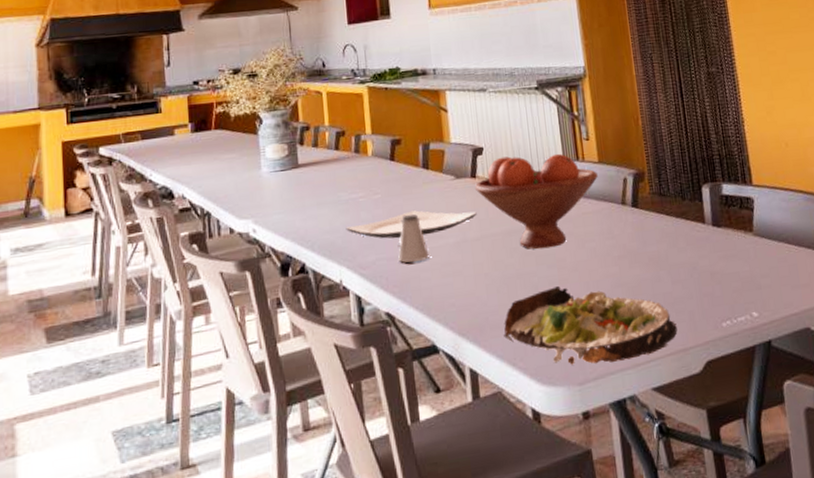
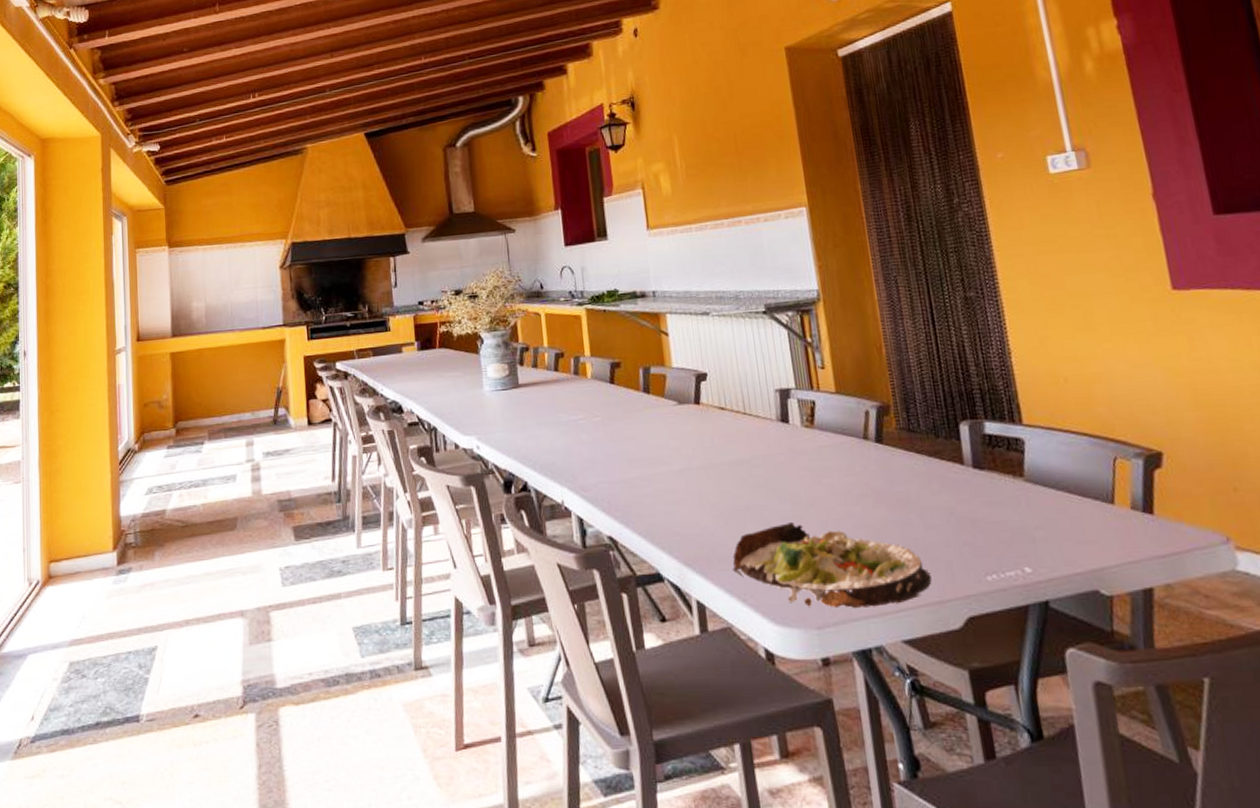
plate: present [346,210,477,239] -> none [566,435,702,463]
saltshaker: present [398,214,429,263] -> none [620,439,652,488]
fruit bowl: present [475,153,598,250] -> none [699,381,835,482]

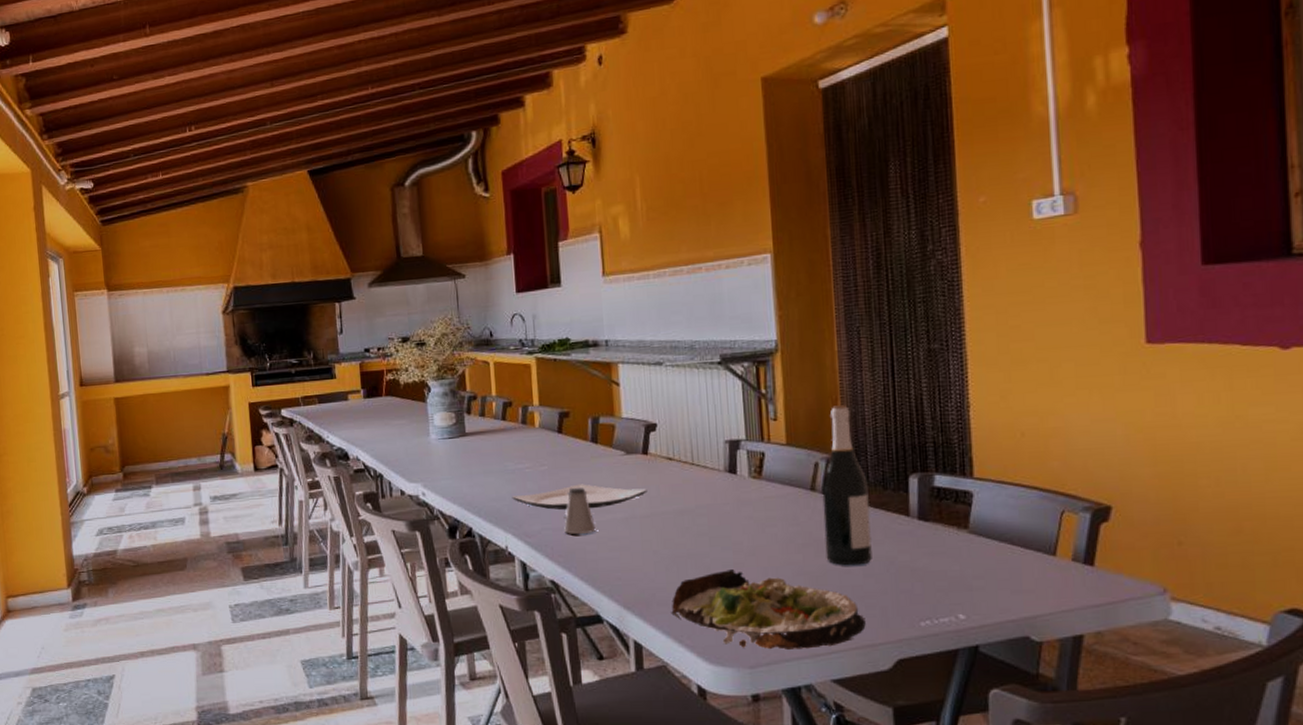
plate: none [566,435,702,463] -> present [512,484,647,510]
saltshaker: none [620,439,652,488] -> present [564,488,596,535]
wine bottle: none [874,352,931,517] -> present [822,405,872,566]

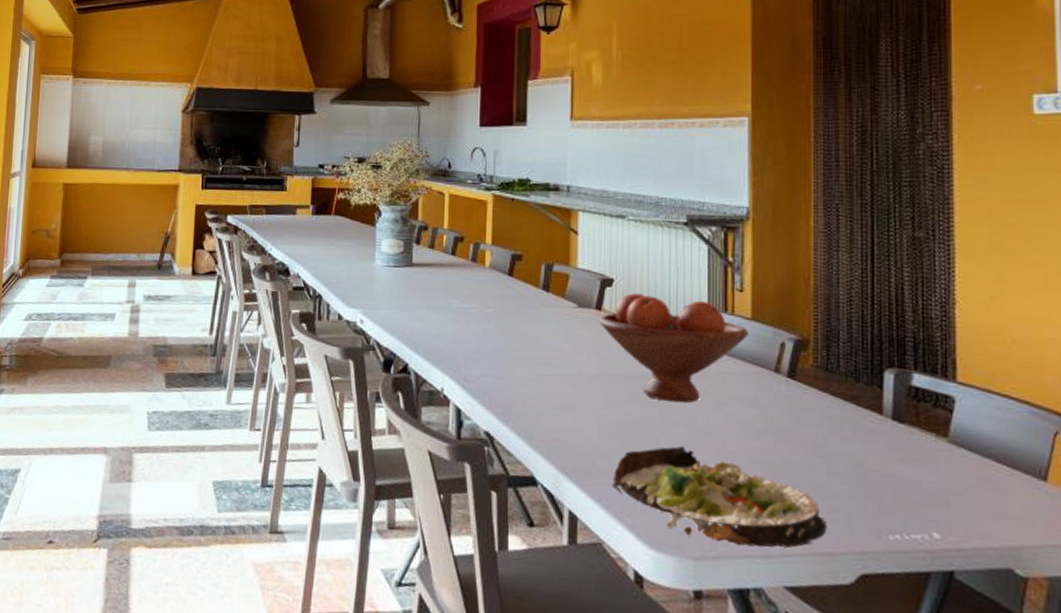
plate: present [512,484,647,510] -> none [453,332,598,361]
saltshaker: present [564,488,596,535] -> none [505,336,539,388]
fruit bowl: none [647,433,785,531] -> present [600,293,748,404]
wine bottle: present [822,405,872,566] -> none [787,284,838,462]

